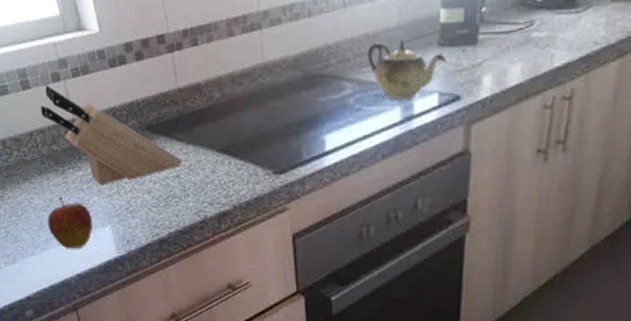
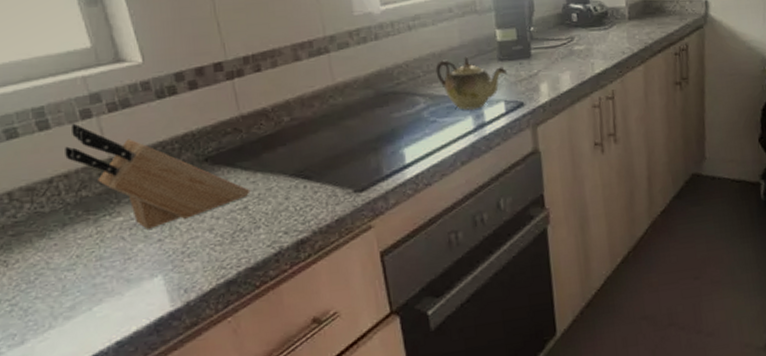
fruit: present [48,196,93,249] -> none [74,249,138,313]

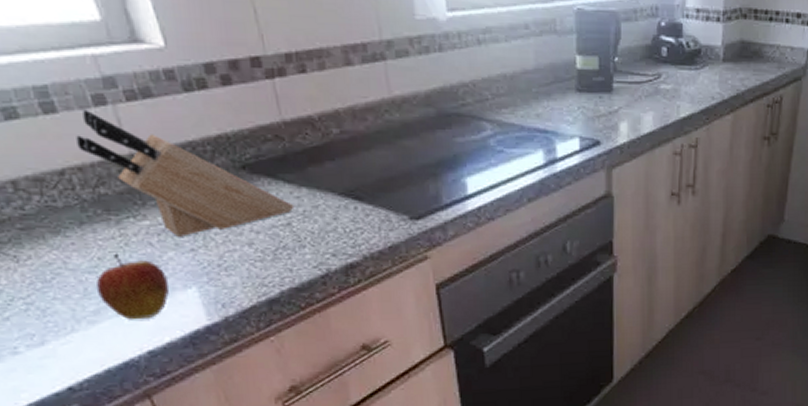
fruit: none [74,249,138,313] -> present [97,253,170,320]
teapot: present [435,56,507,110] -> none [506,82,584,143]

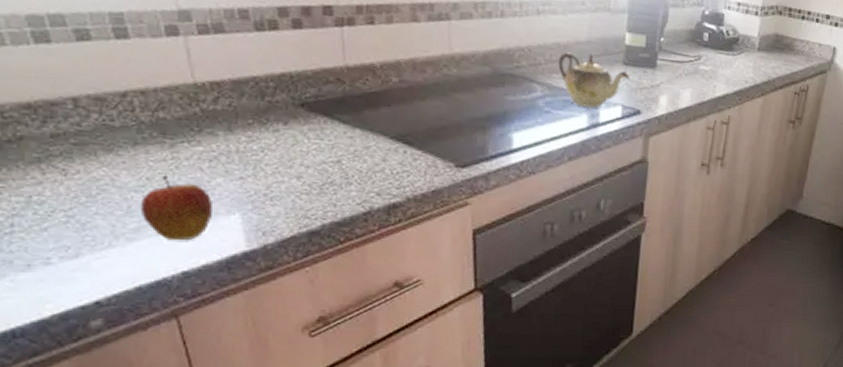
knife block: present [76,109,294,237] -> none [144,38,346,165]
teapot: none [506,82,584,143] -> present [558,52,629,108]

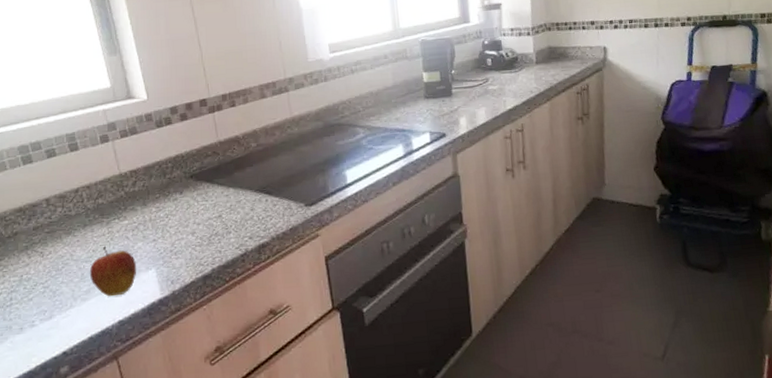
teapot: present [558,52,629,108] -> none [373,95,432,140]

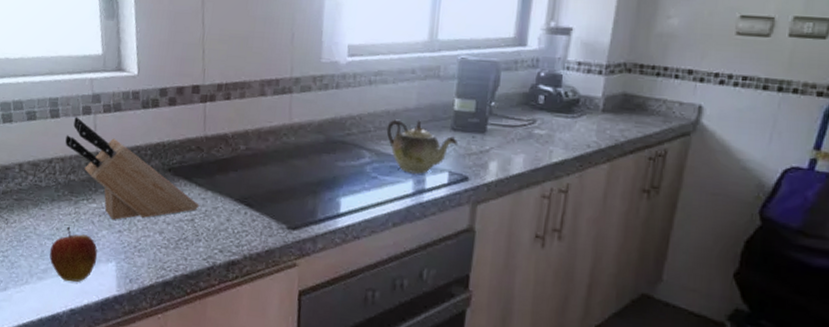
knife block: none [88,146,224,231] -> present [65,116,200,220]
teapot: none [373,95,432,140] -> present [386,119,458,174]

